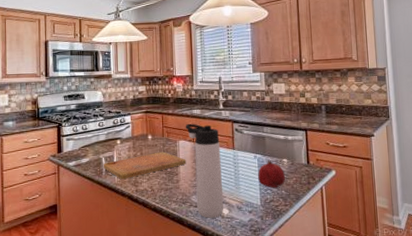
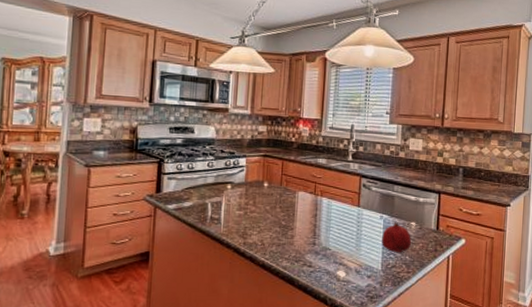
cutting board: present [103,151,186,180] -> none [208,202,305,230]
thermos bottle: present [185,123,224,218] -> none [307,173,345,280]

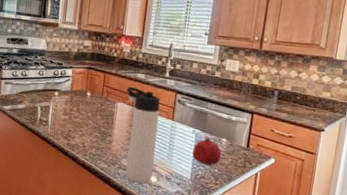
thermos bottle: none [307,173,345,280] -> present [125,86,160,184]

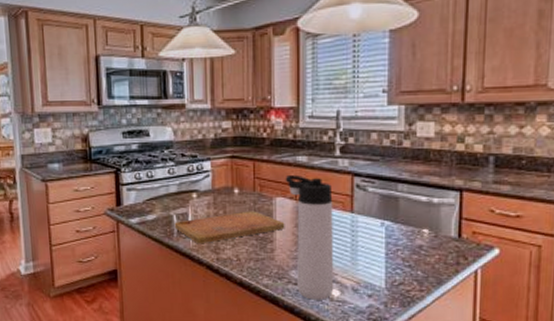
cutting board: none [38,110,122,132] -> present [174,211,285,244]
fruit: present [192,137,222,166] -> none [384,230,425,268]

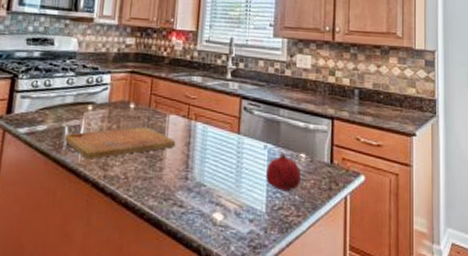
thermos bottle: present [285,174,334,300] -> none [179,93,222,225]
fruit: none [384,230,425,268] -> present [266,153,302,192]

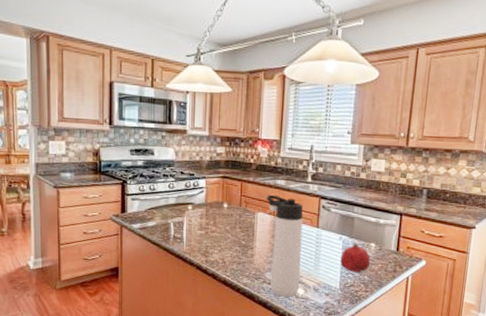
cutting board: present [64,126,176,160] -> none [171,222,264,249]
thermos bottle: none [179,93,222,225] -> present [266,194,304,297]

